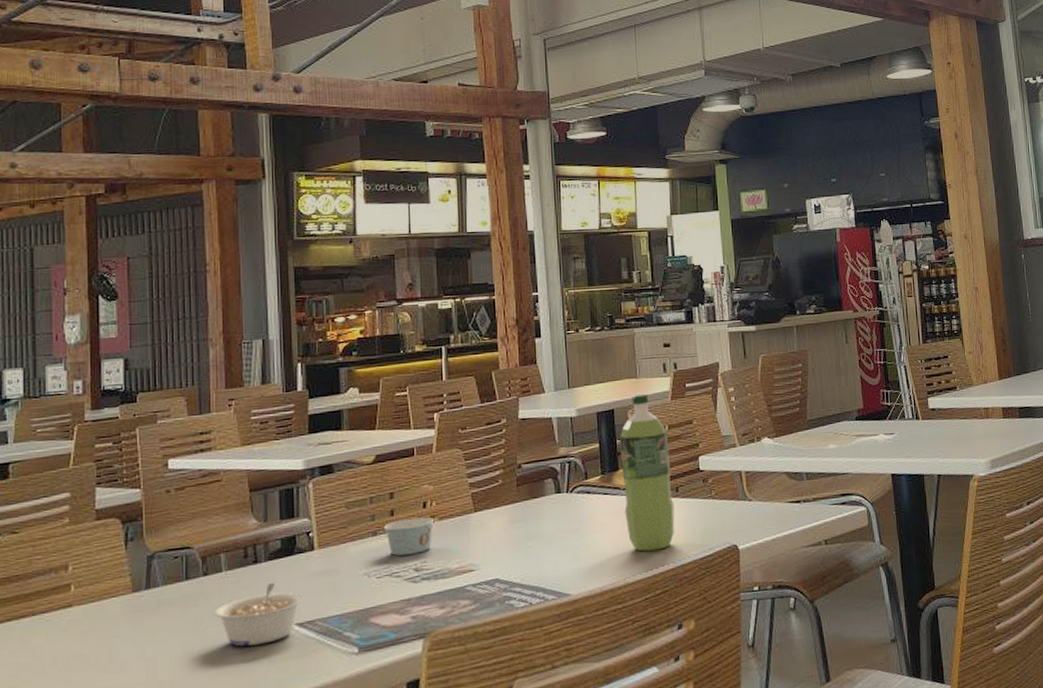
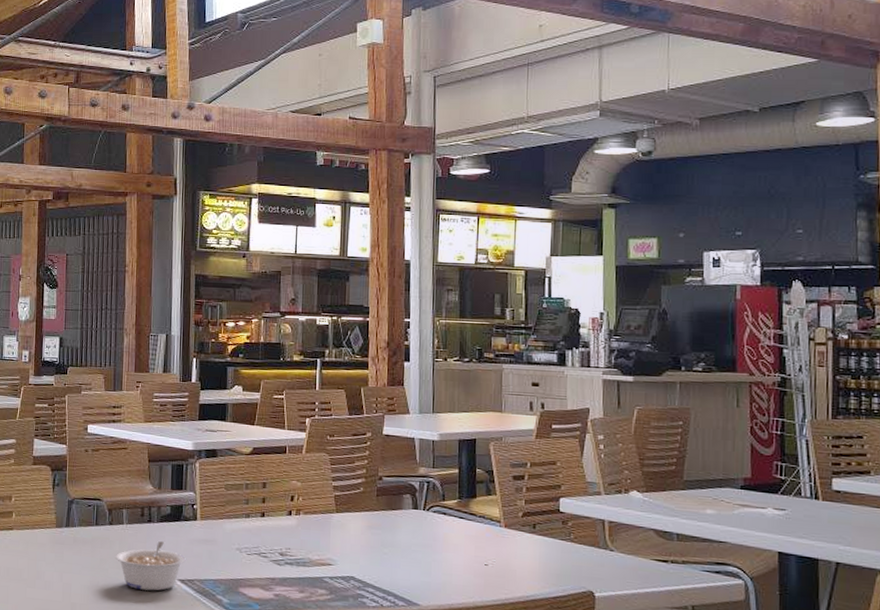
paper cup: present [384,517,435,556] -> none [256,507,300,540]
pop: present [619,394,675,552] -> none [479,429,530,581]

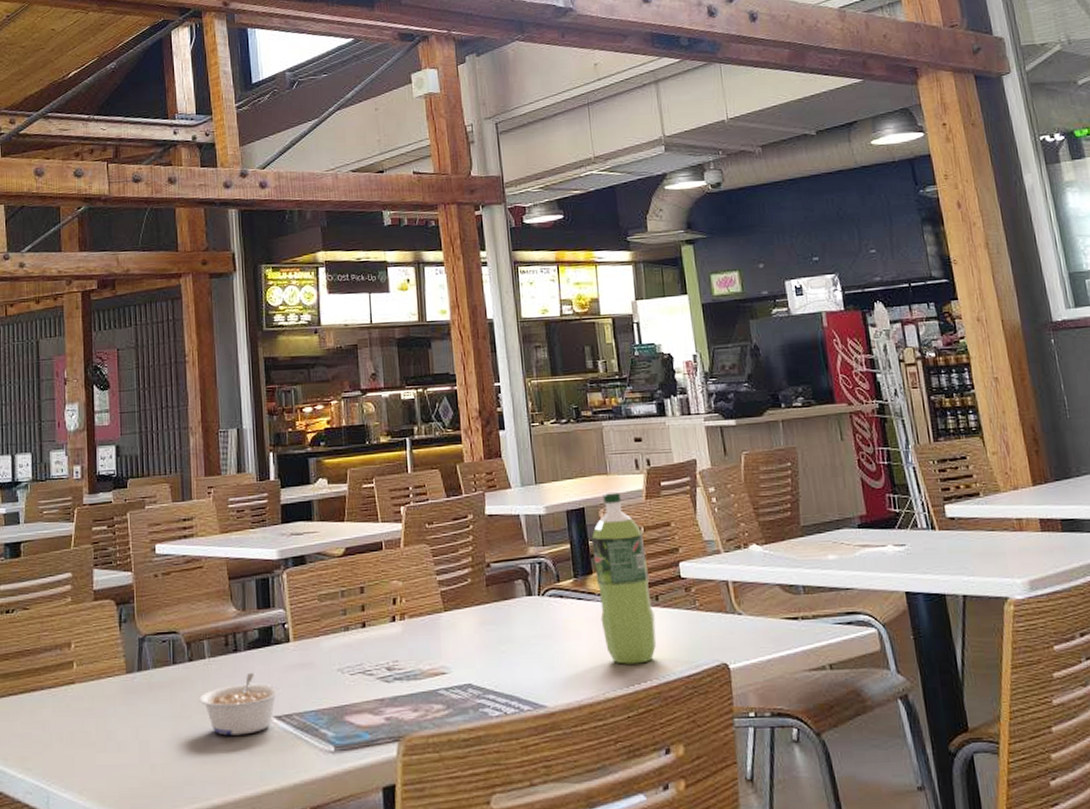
pop: none [479,429,530,581] -> present [591,493,657,664]

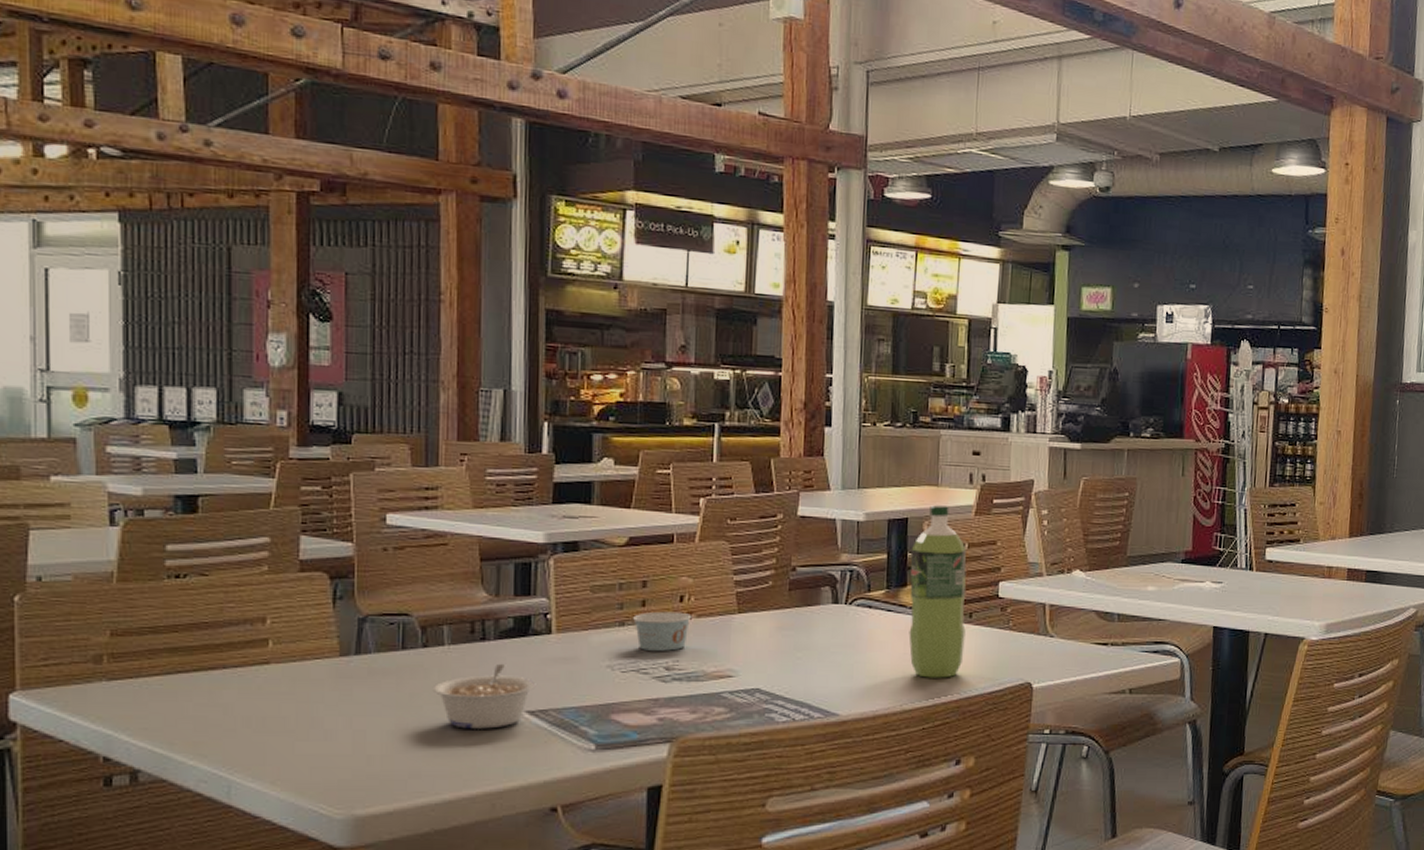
paper cup: none [355,614,405,653] -> present [633,611,692,651]

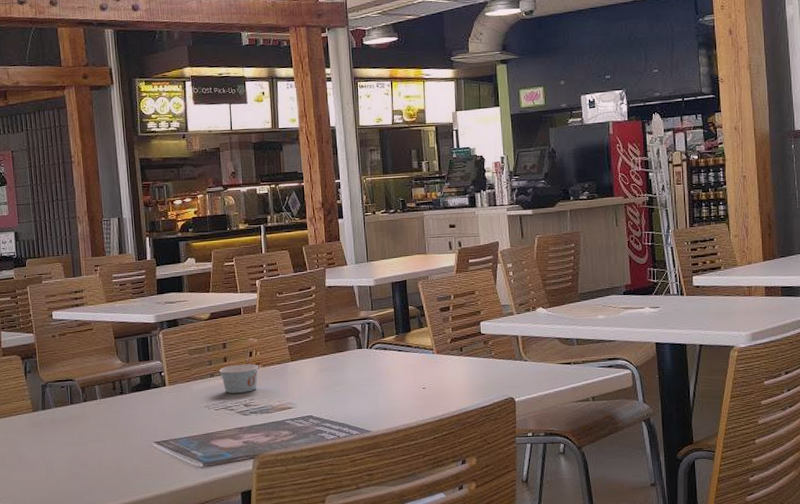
legume: present [434,663,536,729] -> none [93,409,159,457]
pop: present [909,505,967,678] -> none [411,268,459,399]

